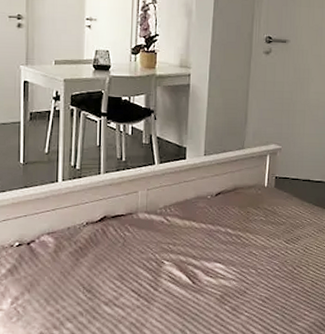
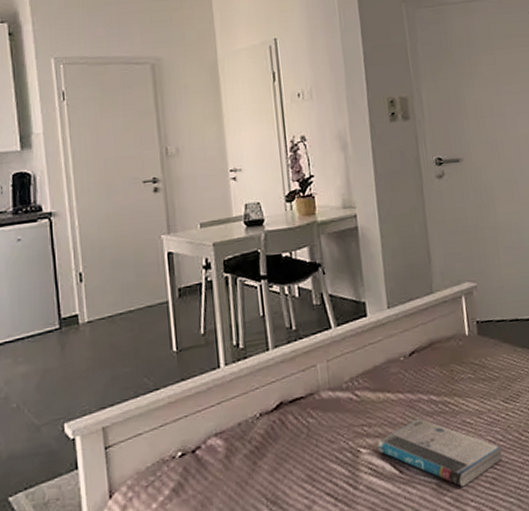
book: none [178,245,276,301] -> present [377,418,502,488]

